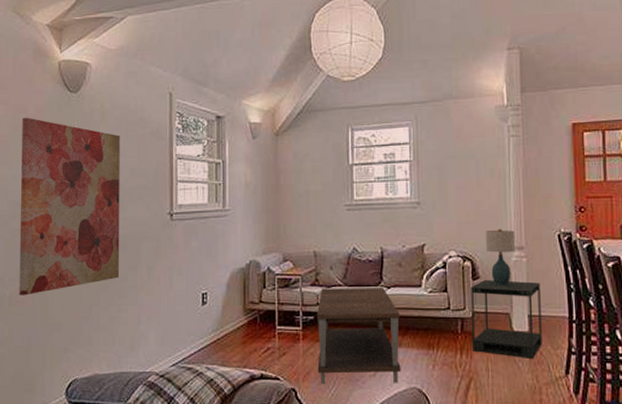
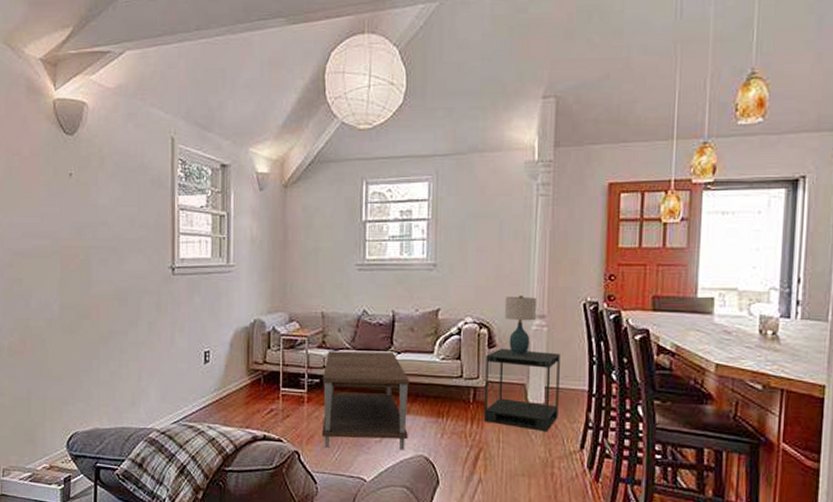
wall art: present [19,117,120,296] -> none [16,160,120,347]

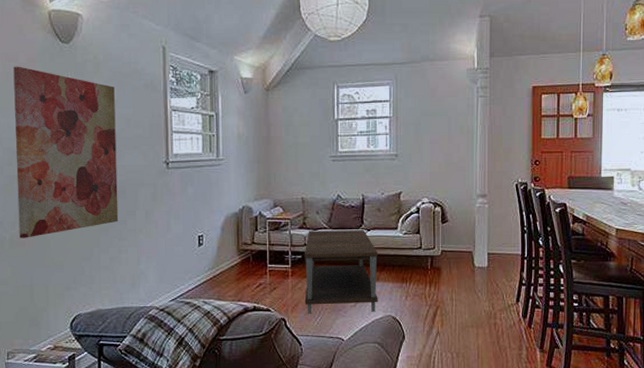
wall art: none [16,160,120,347] -> present [13,66,119,238]
side table: present [484,348,560,431] -> none [440,222,499,289]
table lamp: present [504,296,537,355] -> none [454,179,480,228]

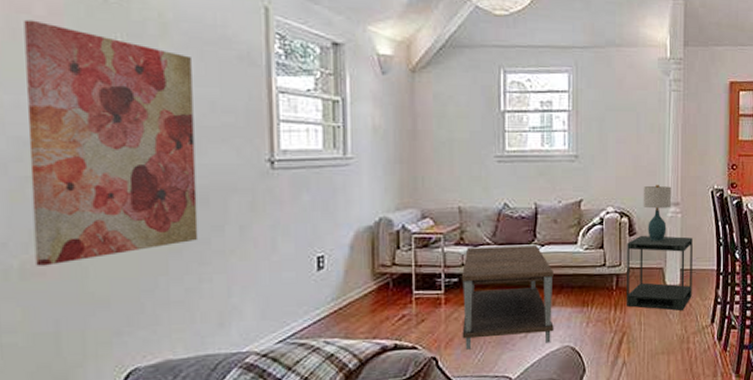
side table: none [440,222,499,289] -> present [627,235,693,311]
table lamp: none [454,179,480,228] -> present [643,185,672,241]

